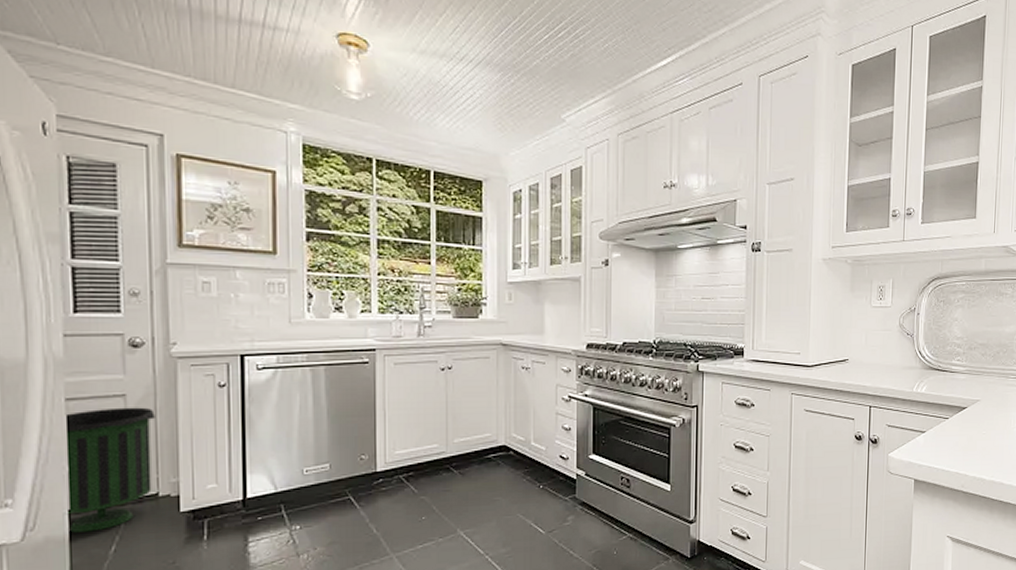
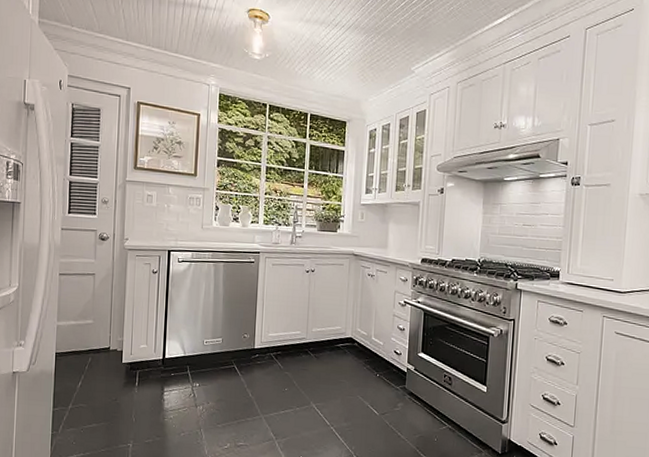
trash can: present [64,407,155,533] -> none [53,282,112,370]

